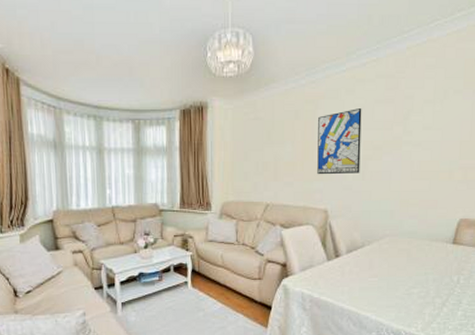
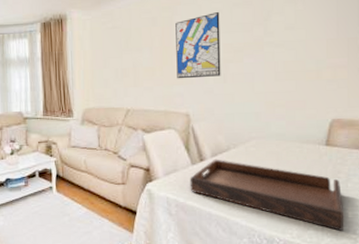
serving tray: none [324,255,465,324] -> present [190,159,344,231]

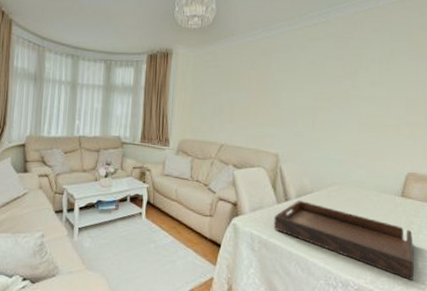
wall art: present [175,12,221,79] -> none [270,63,313,122]

